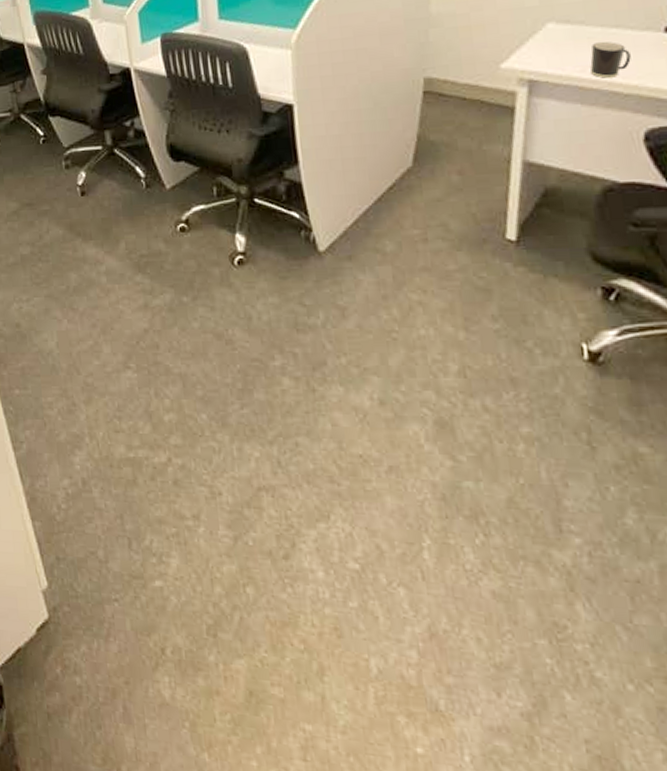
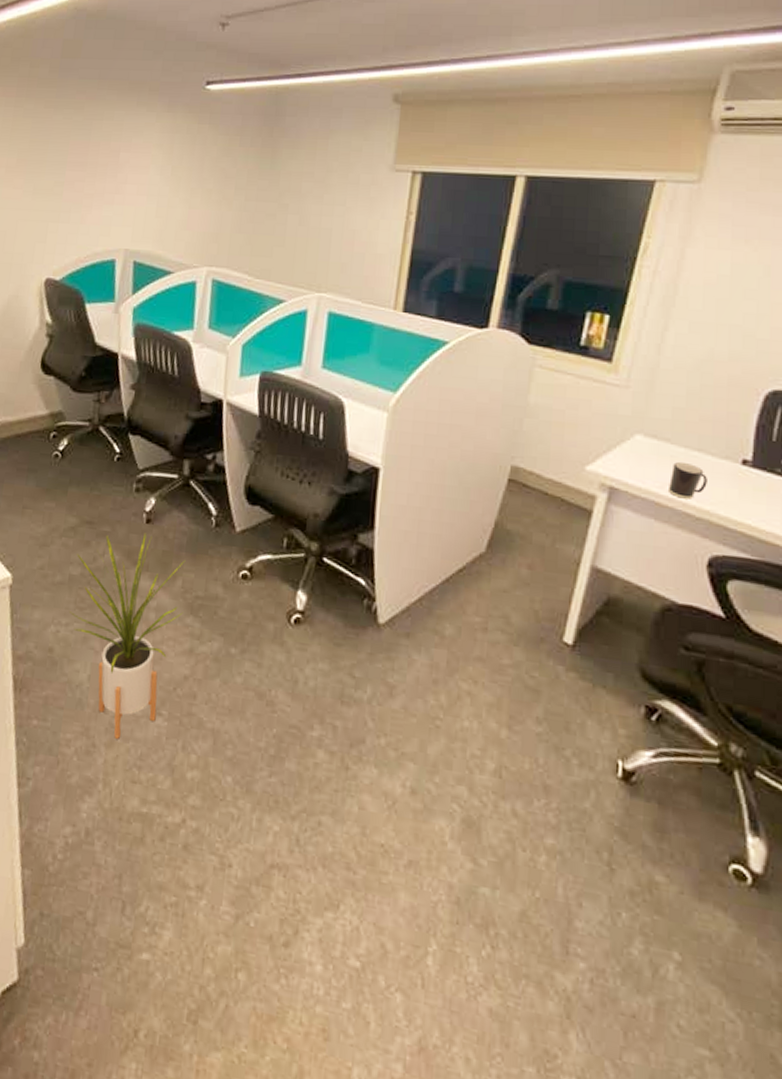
house plant: none [24,205,132,395] -> present [70,532,186,739]

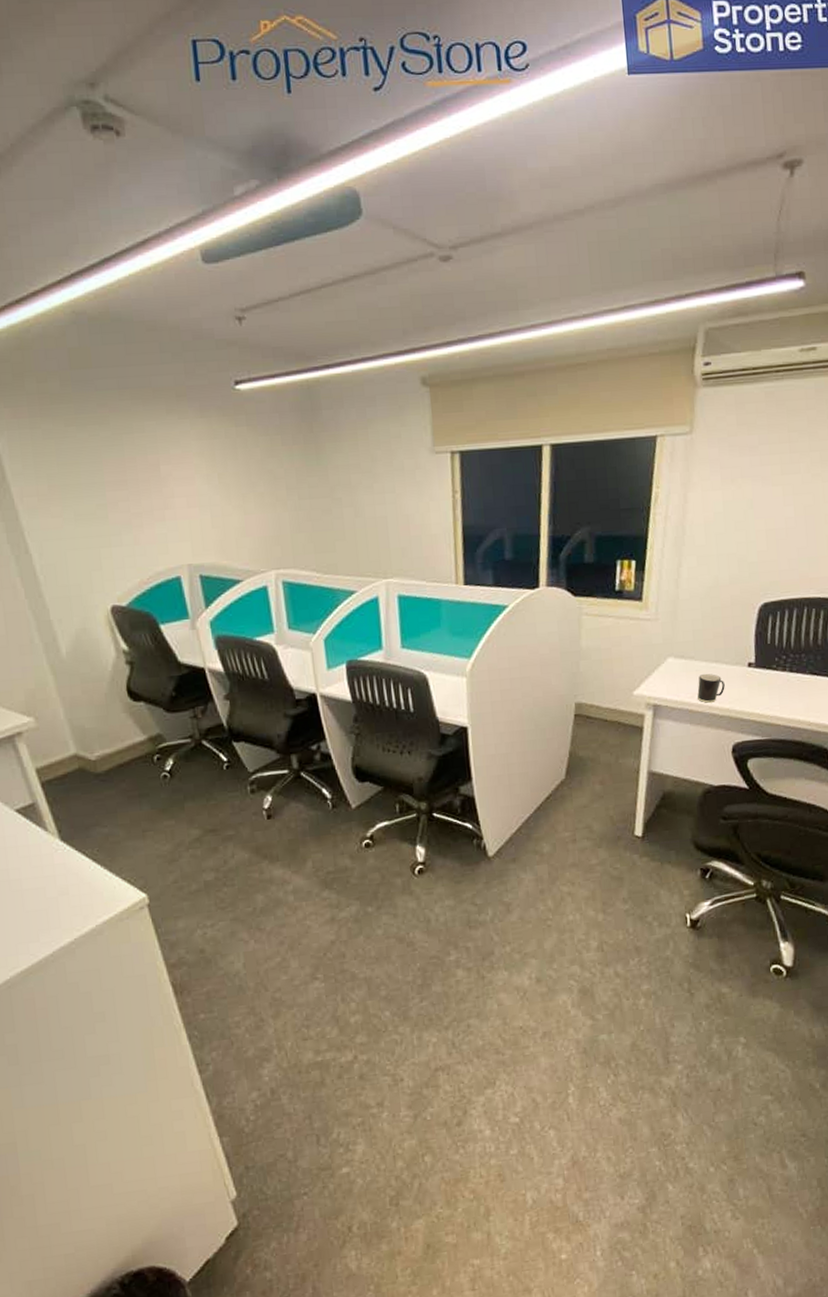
house plant: present [70,532,186,739] -> none [207,828,319,1009]

